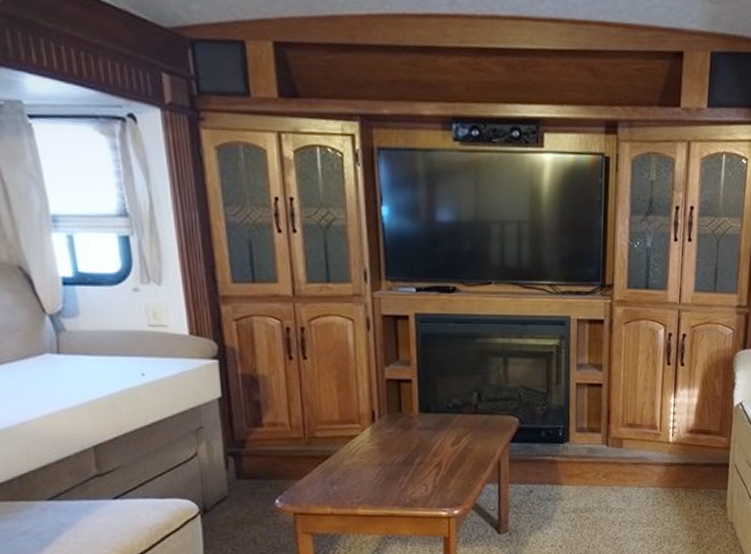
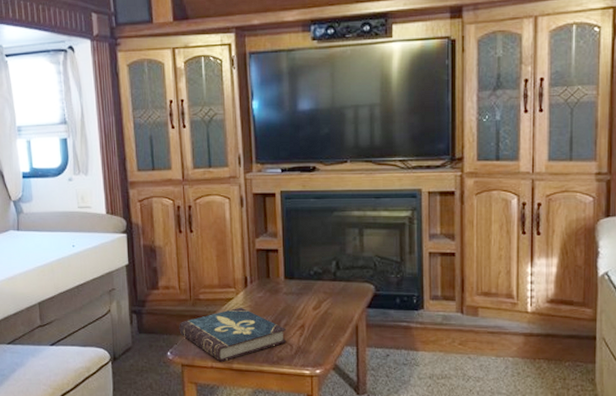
book: none [290,445,421,508] -> present [179,307,287,362]

